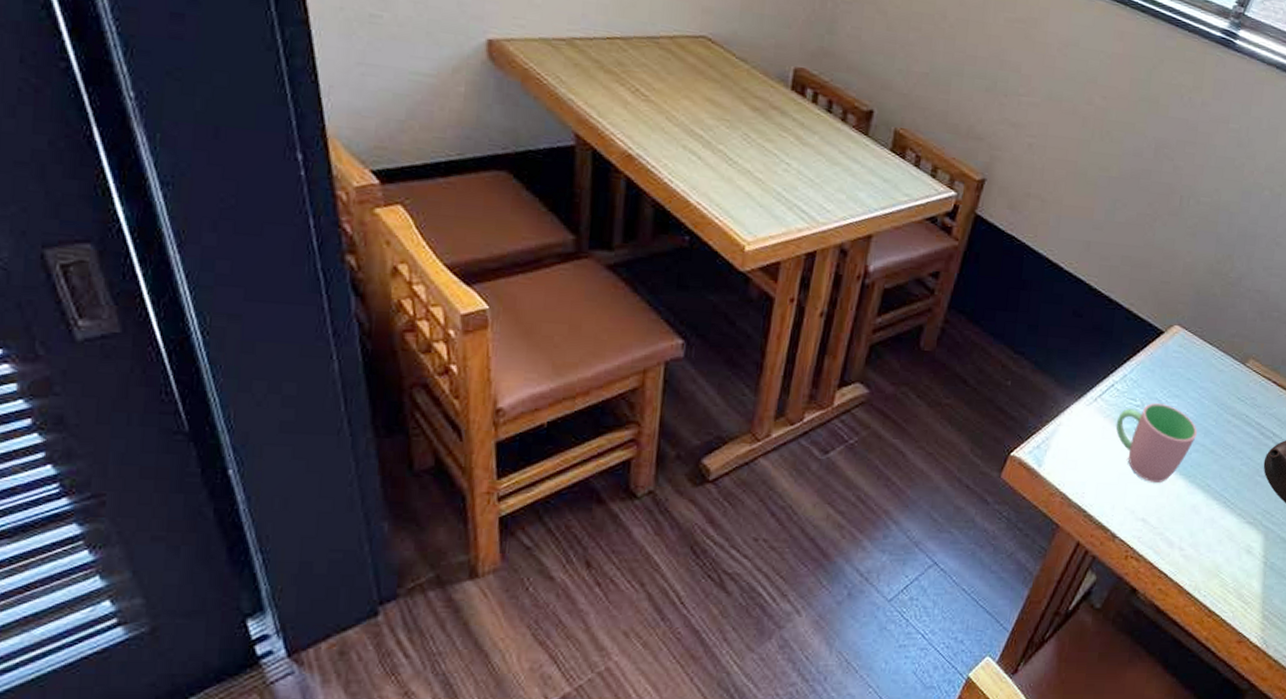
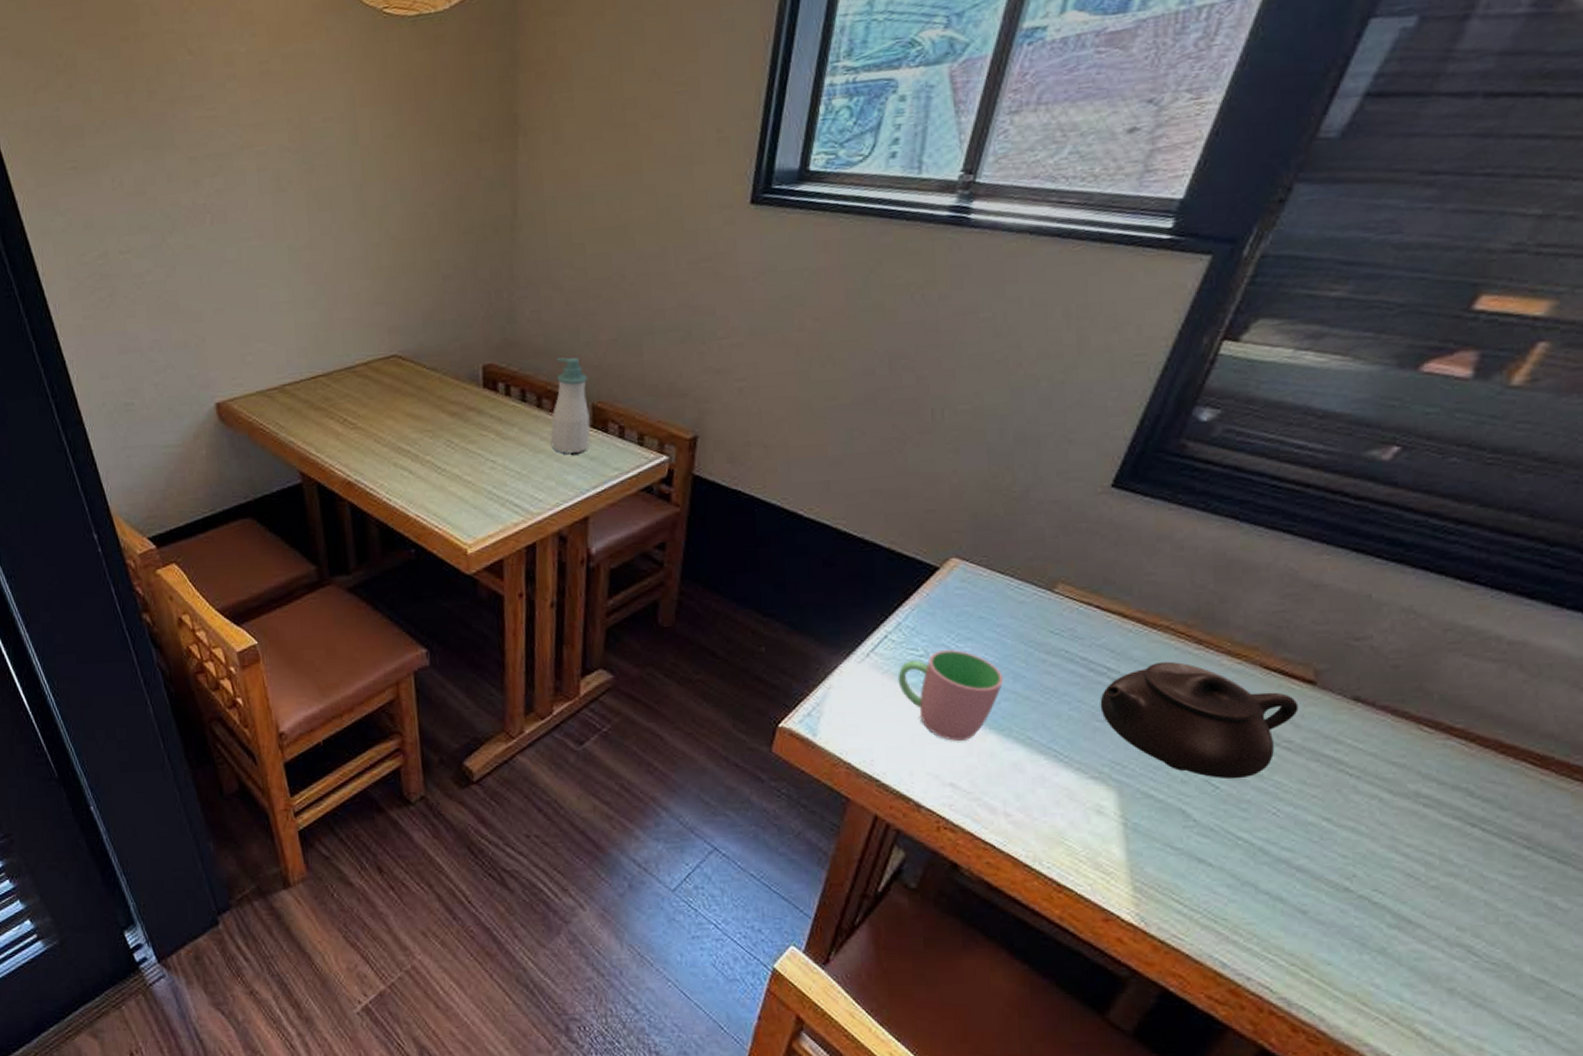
soap bottle: none [848,78,895,173] -> present [550,357,591,454]

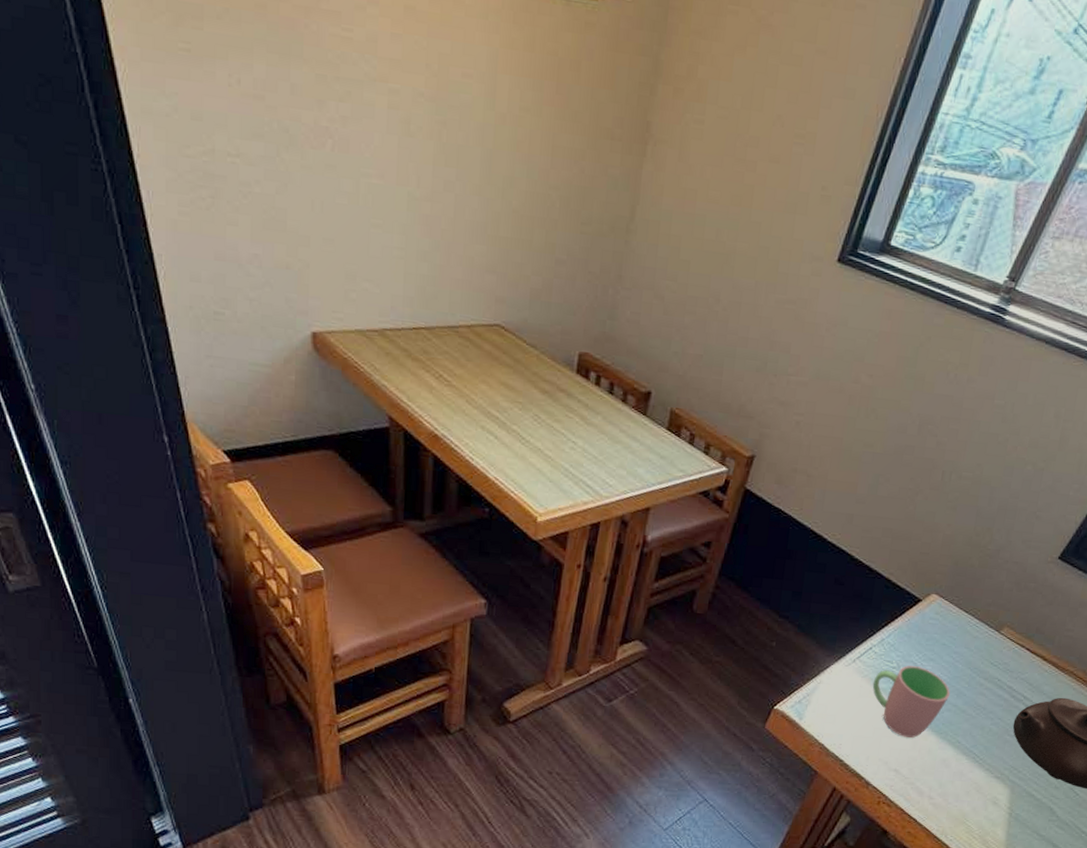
soap bottle: present [550,357,591,454] -> none [628,361,671,450]

